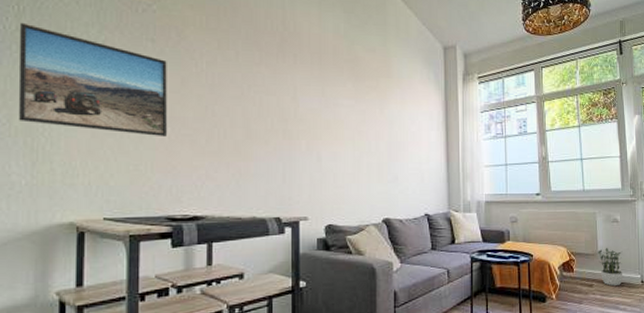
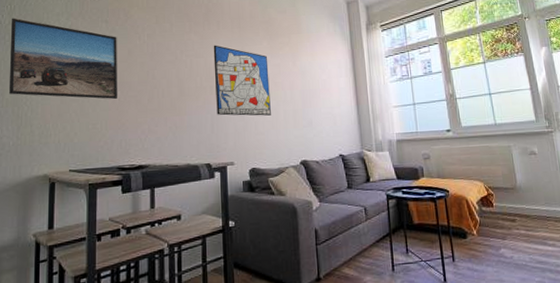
wall art: none [288,82,353,167] -> present [213,45,271,116]
potted plant: present [596,248,623,286] -> none [516,181,548,220]

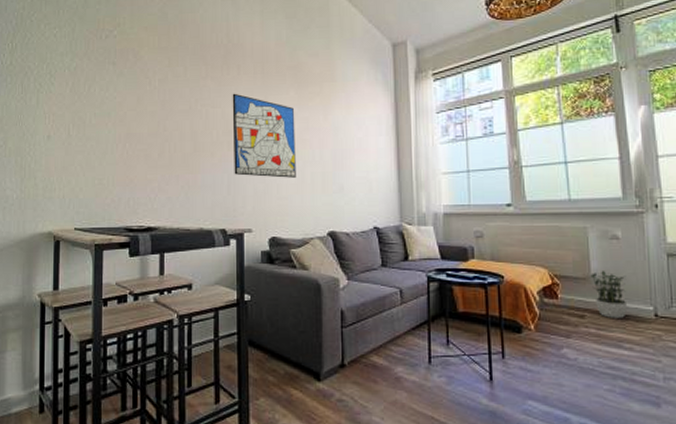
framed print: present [8,18,117,100] -> none [11,57,125,153]
potted plant: none [516,181,548,220] -> present [589,271,628,318]

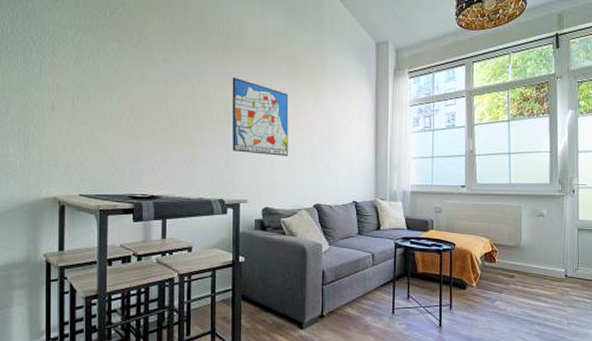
potted plant: present [589,271,628,318] -> none [520,241,547,278]

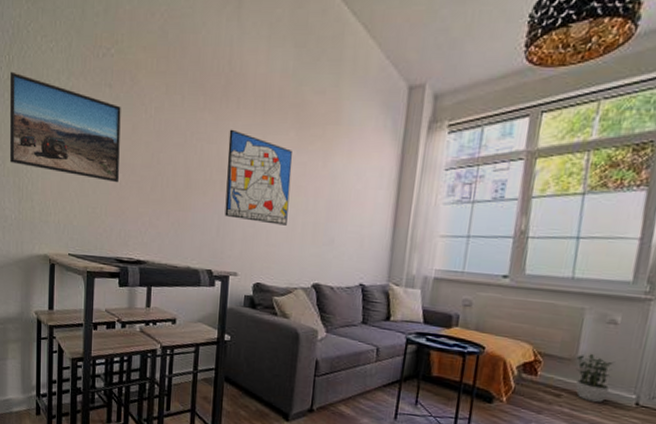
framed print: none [13,26,130,126] -> present [9,71,121,183]
potted plant: none [520,241,547,278] -> present [574,354,616,402]

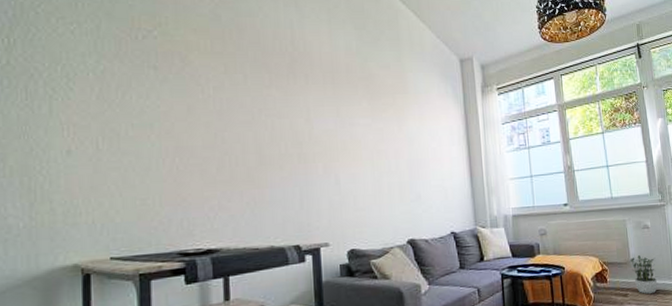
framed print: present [9,71,121,183] -> none [10,56,174,169]
wall art: present [224,129,293,225] -> none [300,103,373,189]

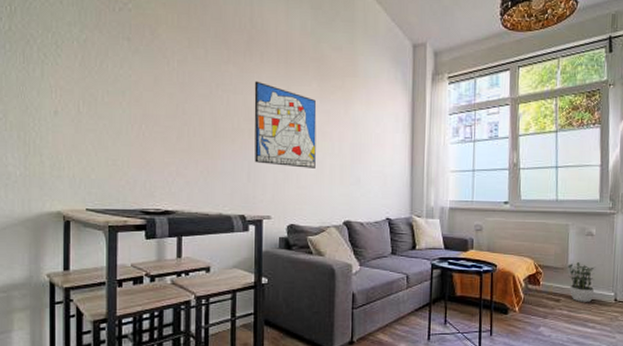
wall art: none [300,103,373,189] -> present [254,81,317,168]

